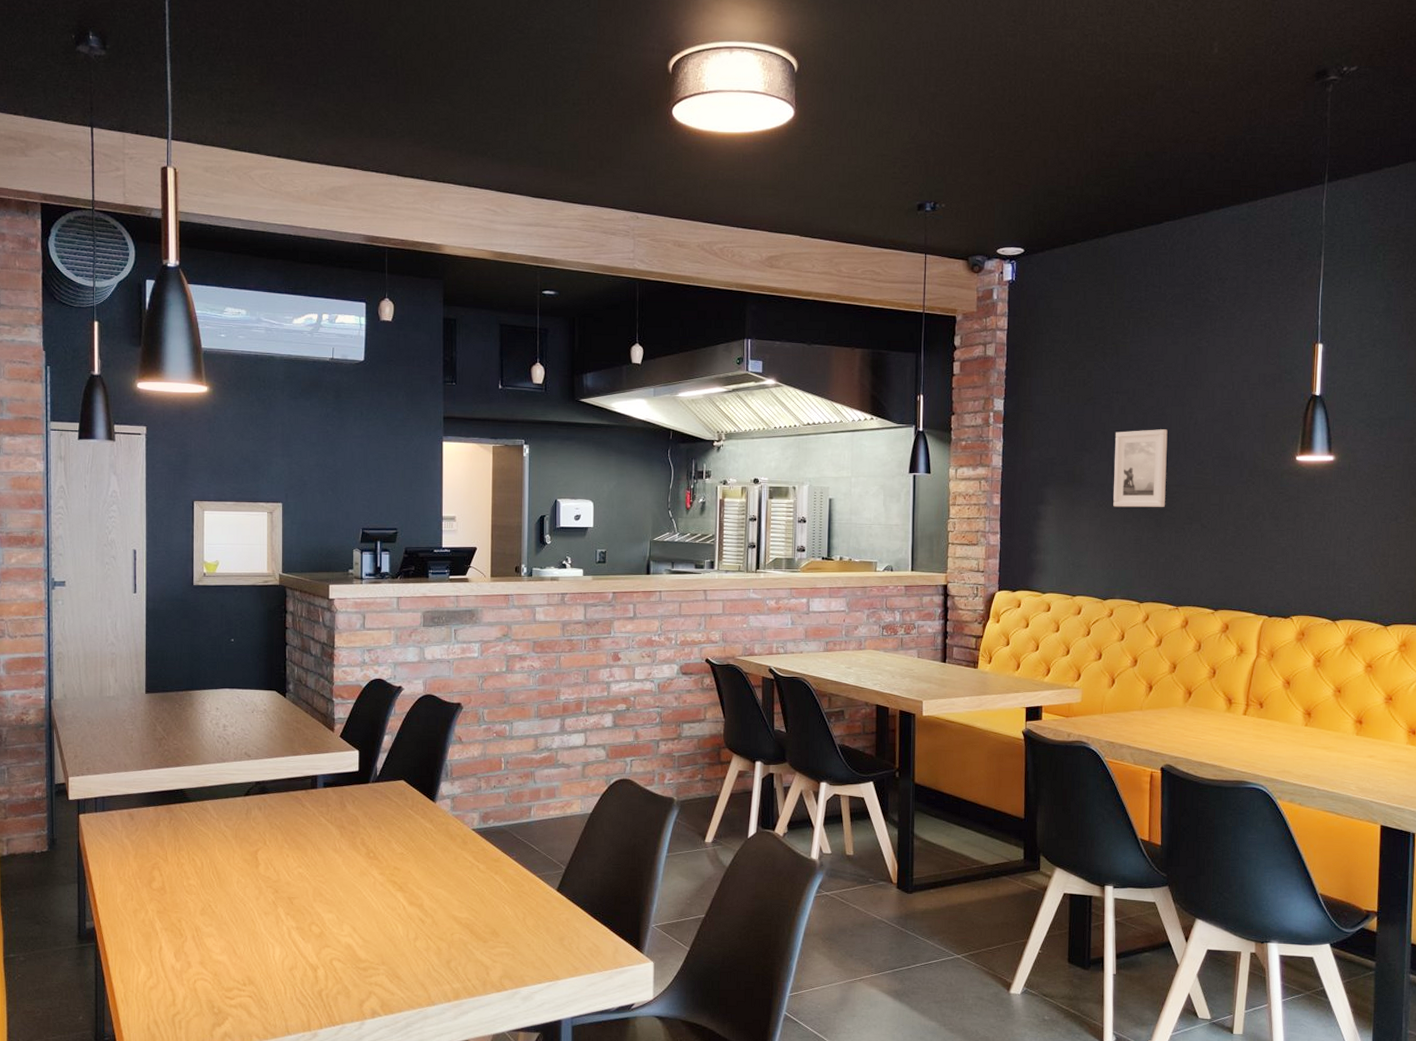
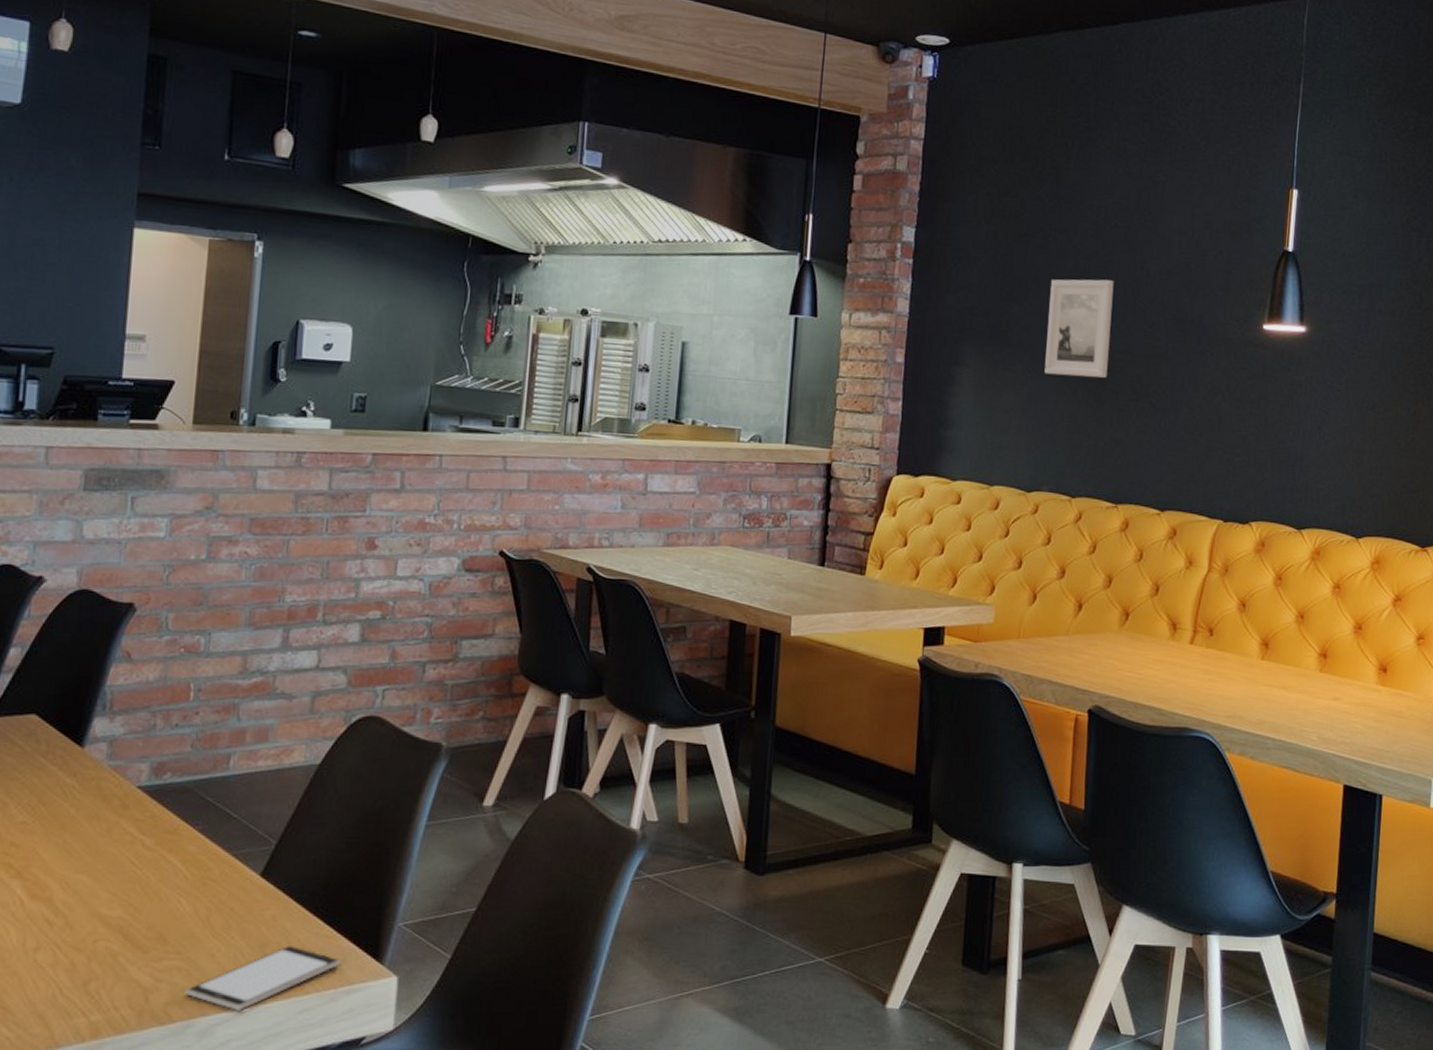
smartphone: none [512,940,614,983] -> present [185,946,341,1011]

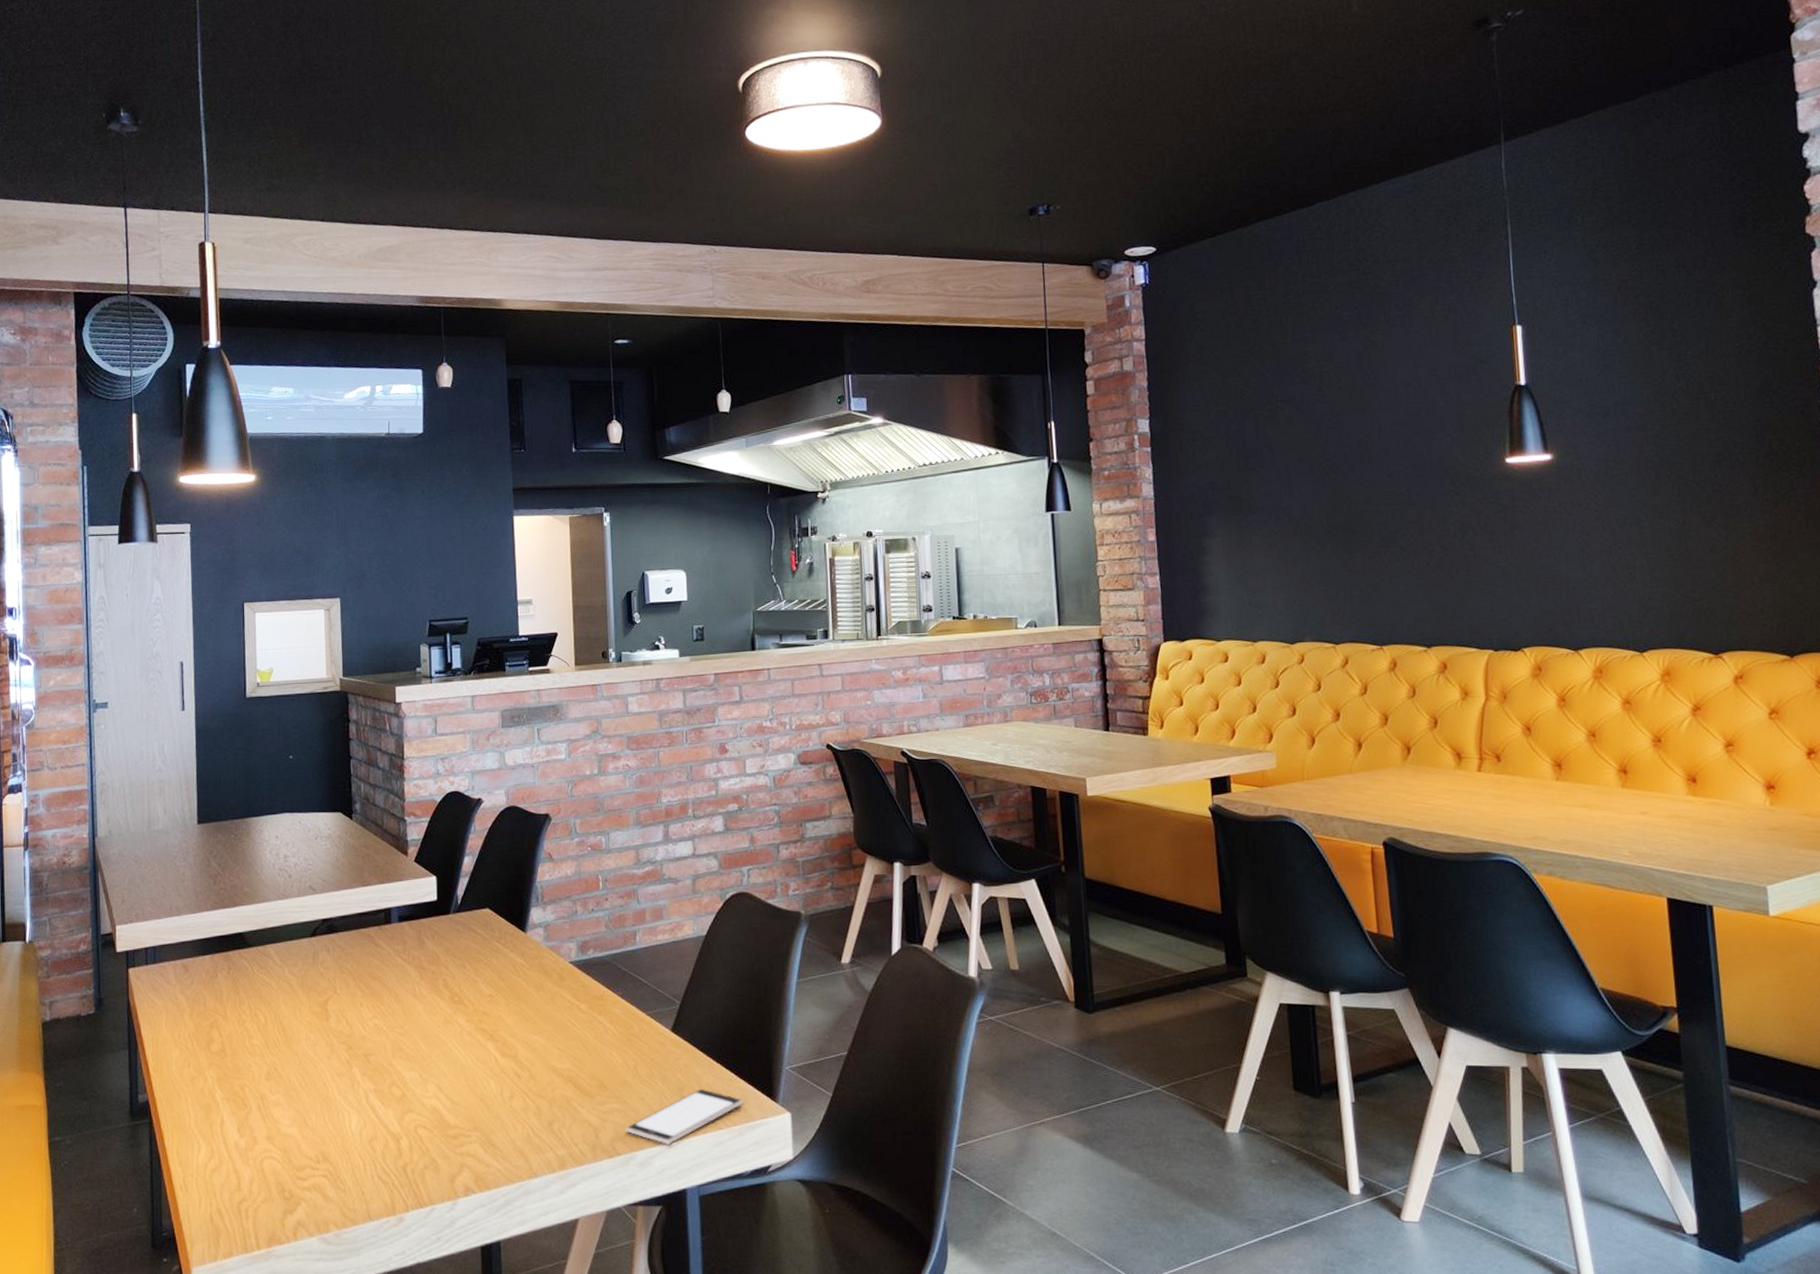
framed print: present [1044,279,1114,378] -> none [1285,438,1353,534]

